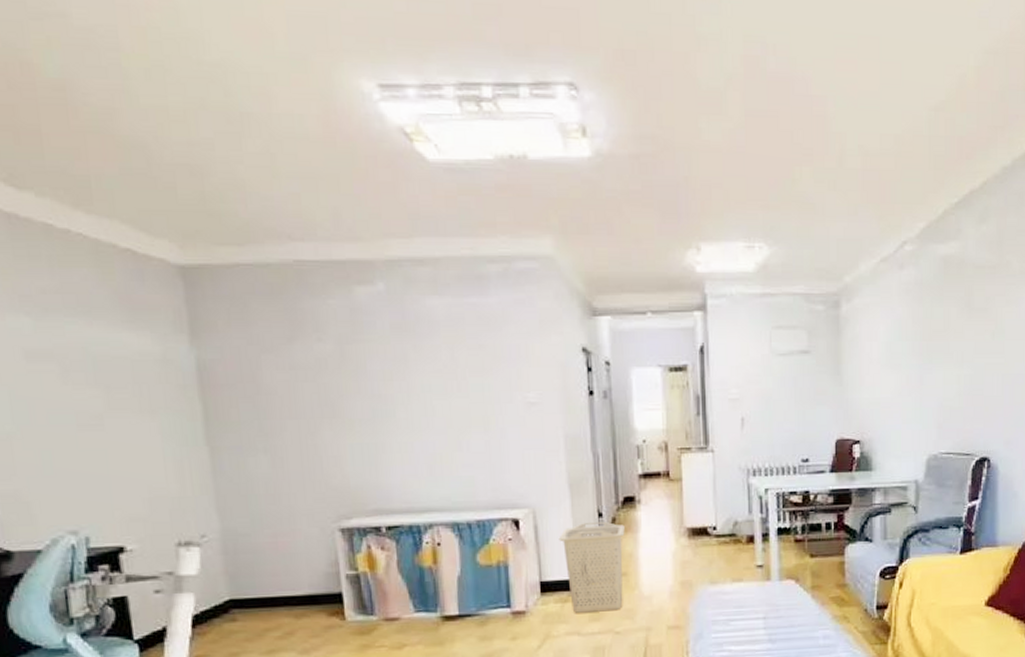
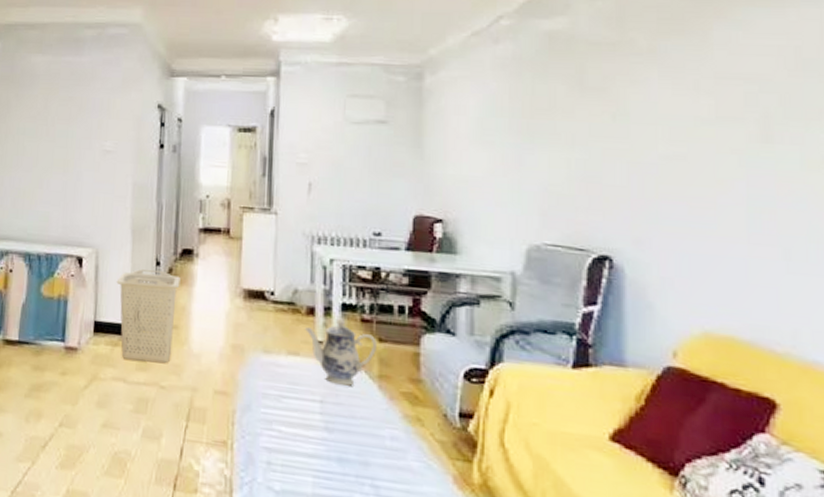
teapot: none [745,541,809,602] -> present [304,318,377,387]

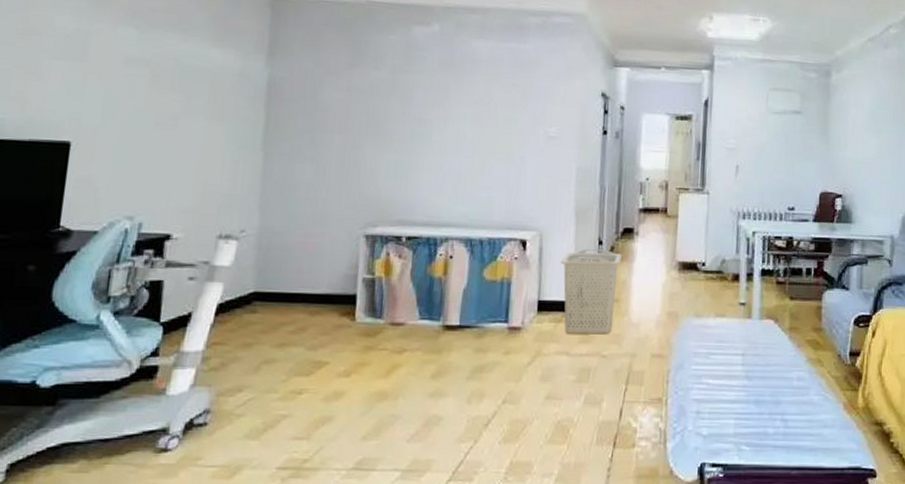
teapot: present [304,318,377,387] -> none [730,282,789,340]

